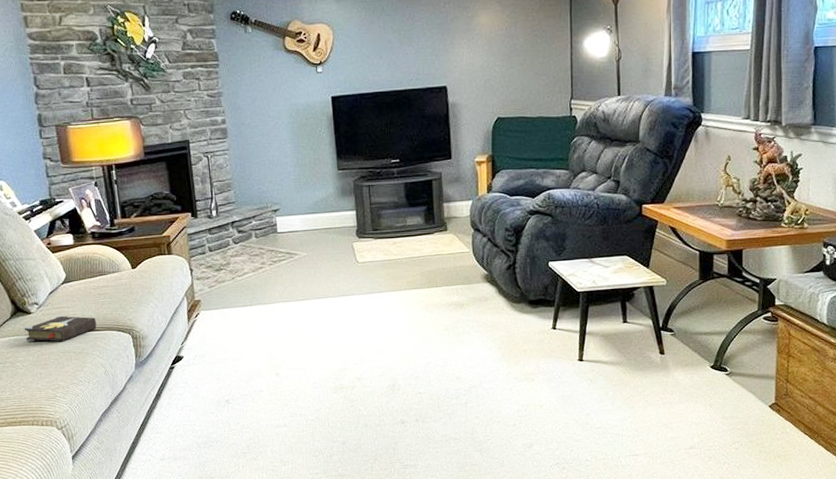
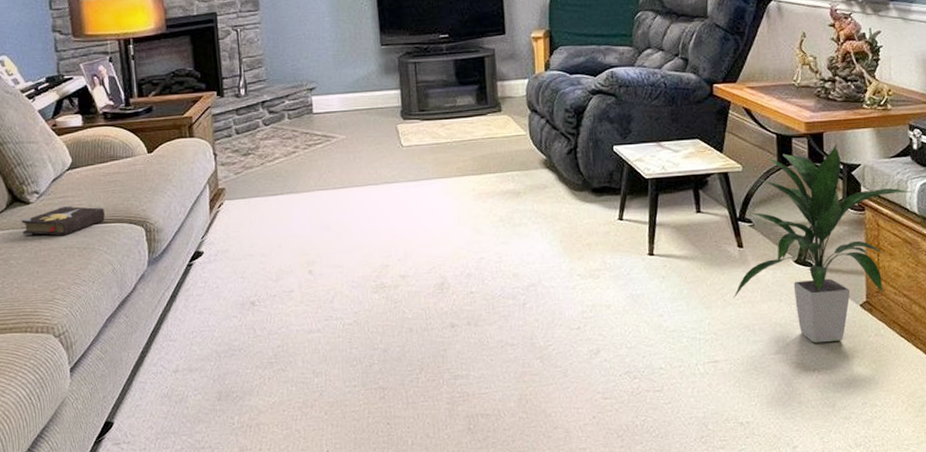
indoor plant: none [654,259,824,440] -> present [733,143,913,343]

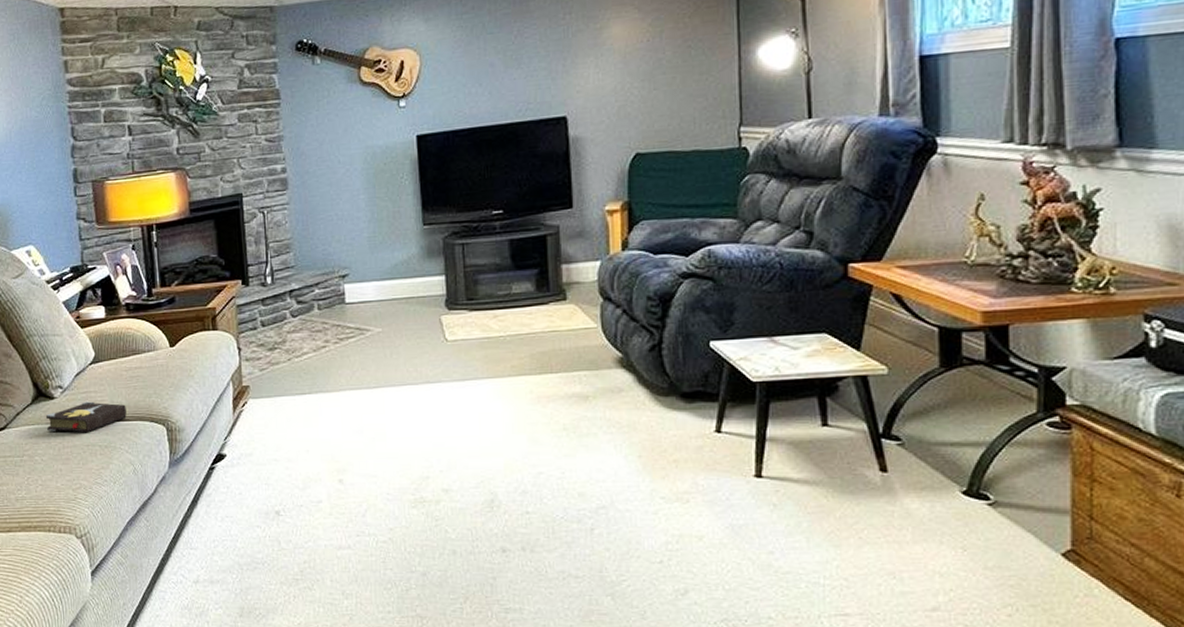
indoor plant: present [733,143,913,343] -> none [872,339,1149,601]

